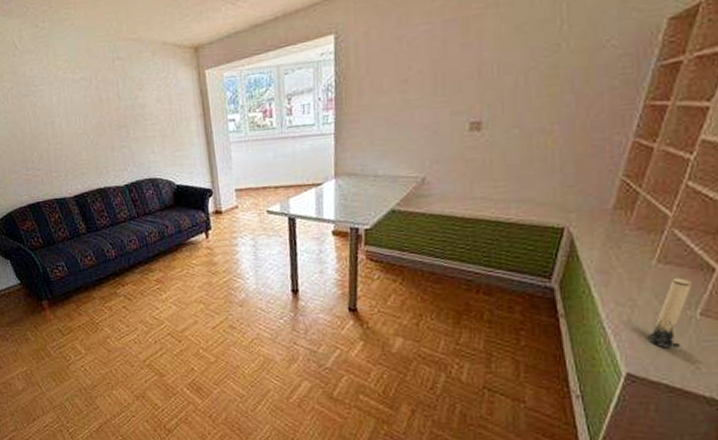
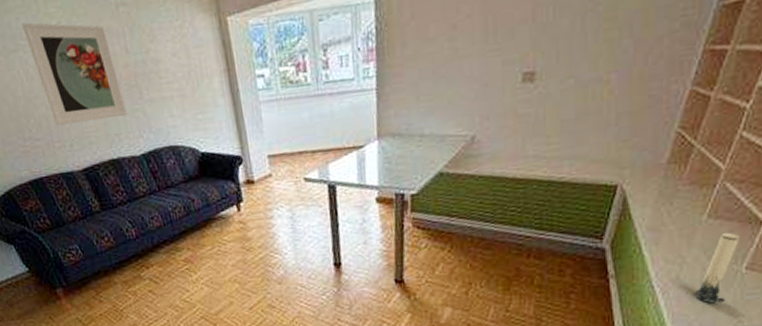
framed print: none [34,72,115,158] -> present [22,22,127,126]

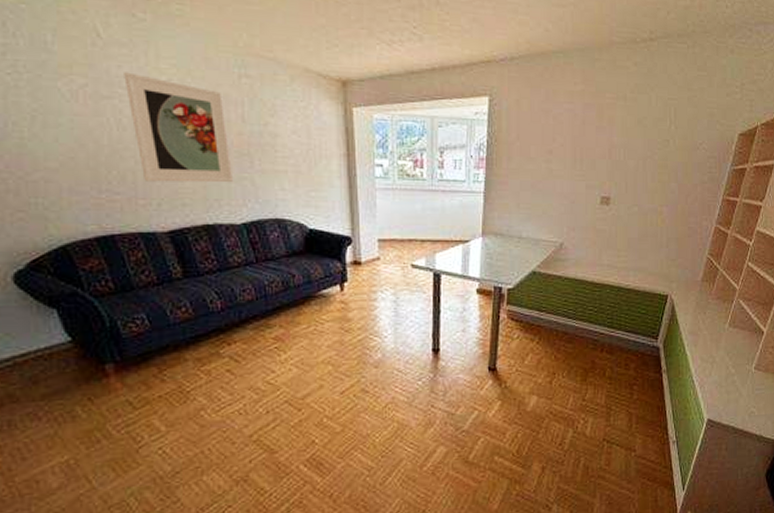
candle: present [694,232,739,304] -> none [721,339,749,397]

